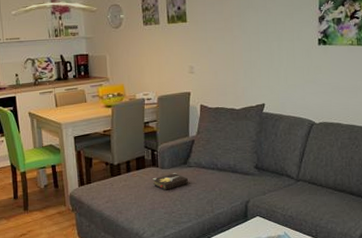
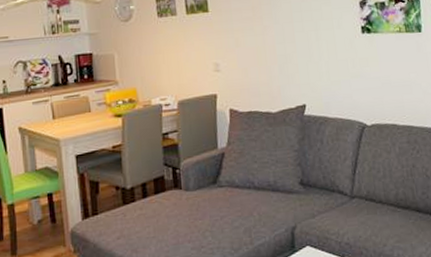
hardback book: present [153,173,188,190] -> none [175,195,219,219]

